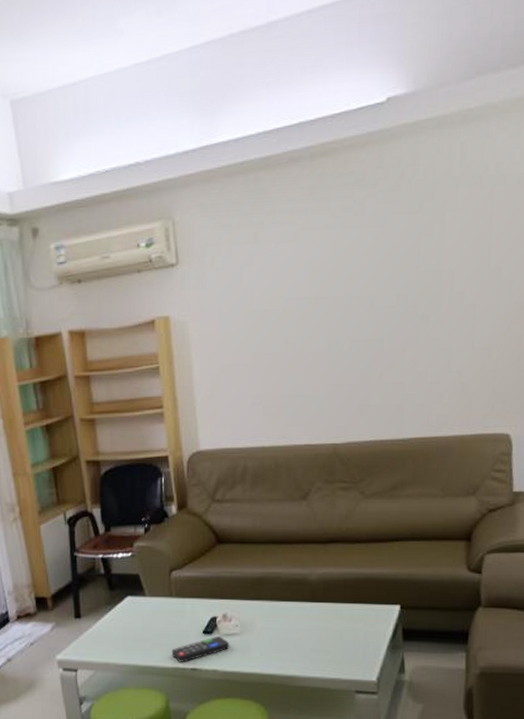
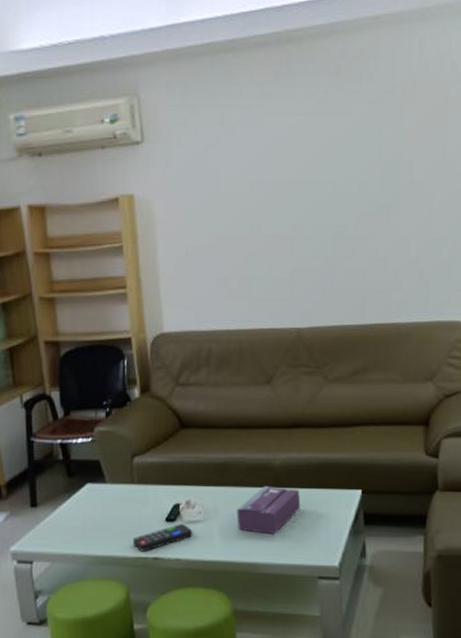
tissue box: none [273,601,337,648] -> present [237,486,301,534]

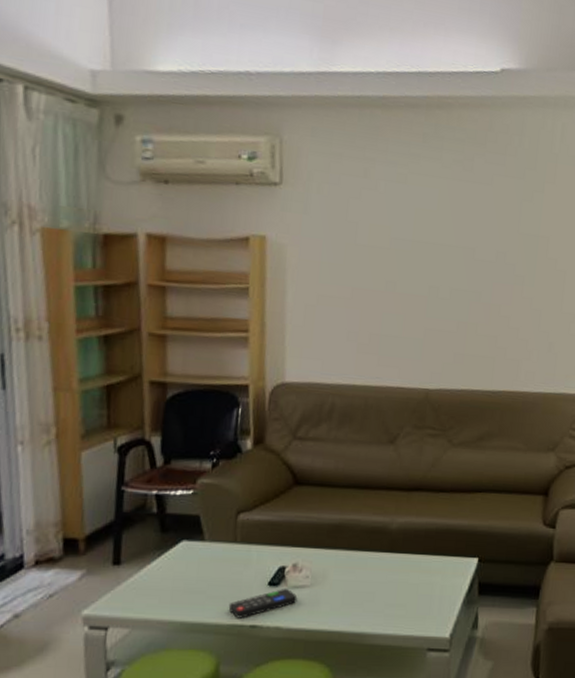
tissue box: present [237,486,301,534] -> none [346,551,415,602]

